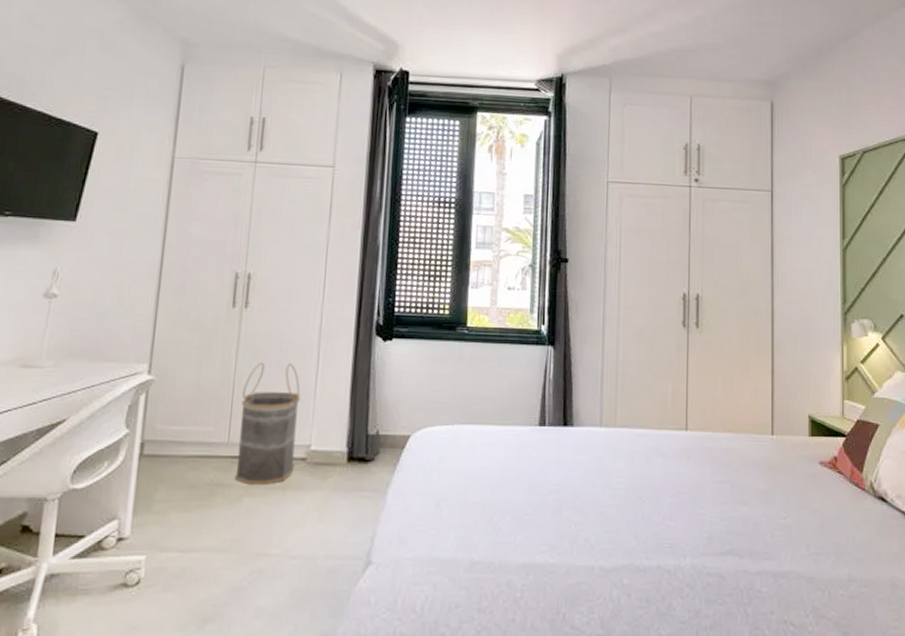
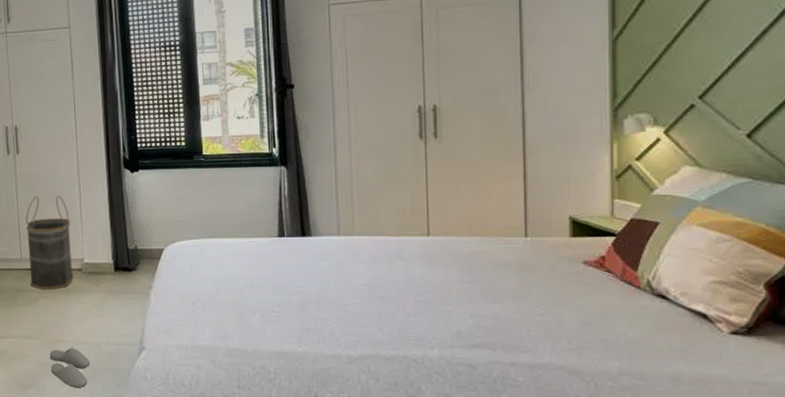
slippers: none [245,563,299,619] -> present [49,347,90,387]

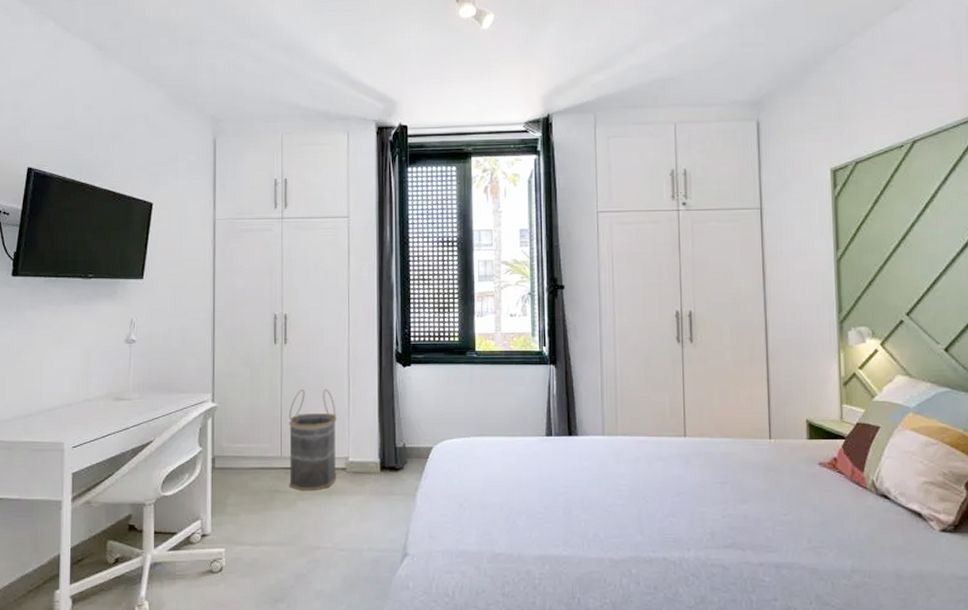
slippers: present [49,347,90,387] -> none [305,554,349,600]

